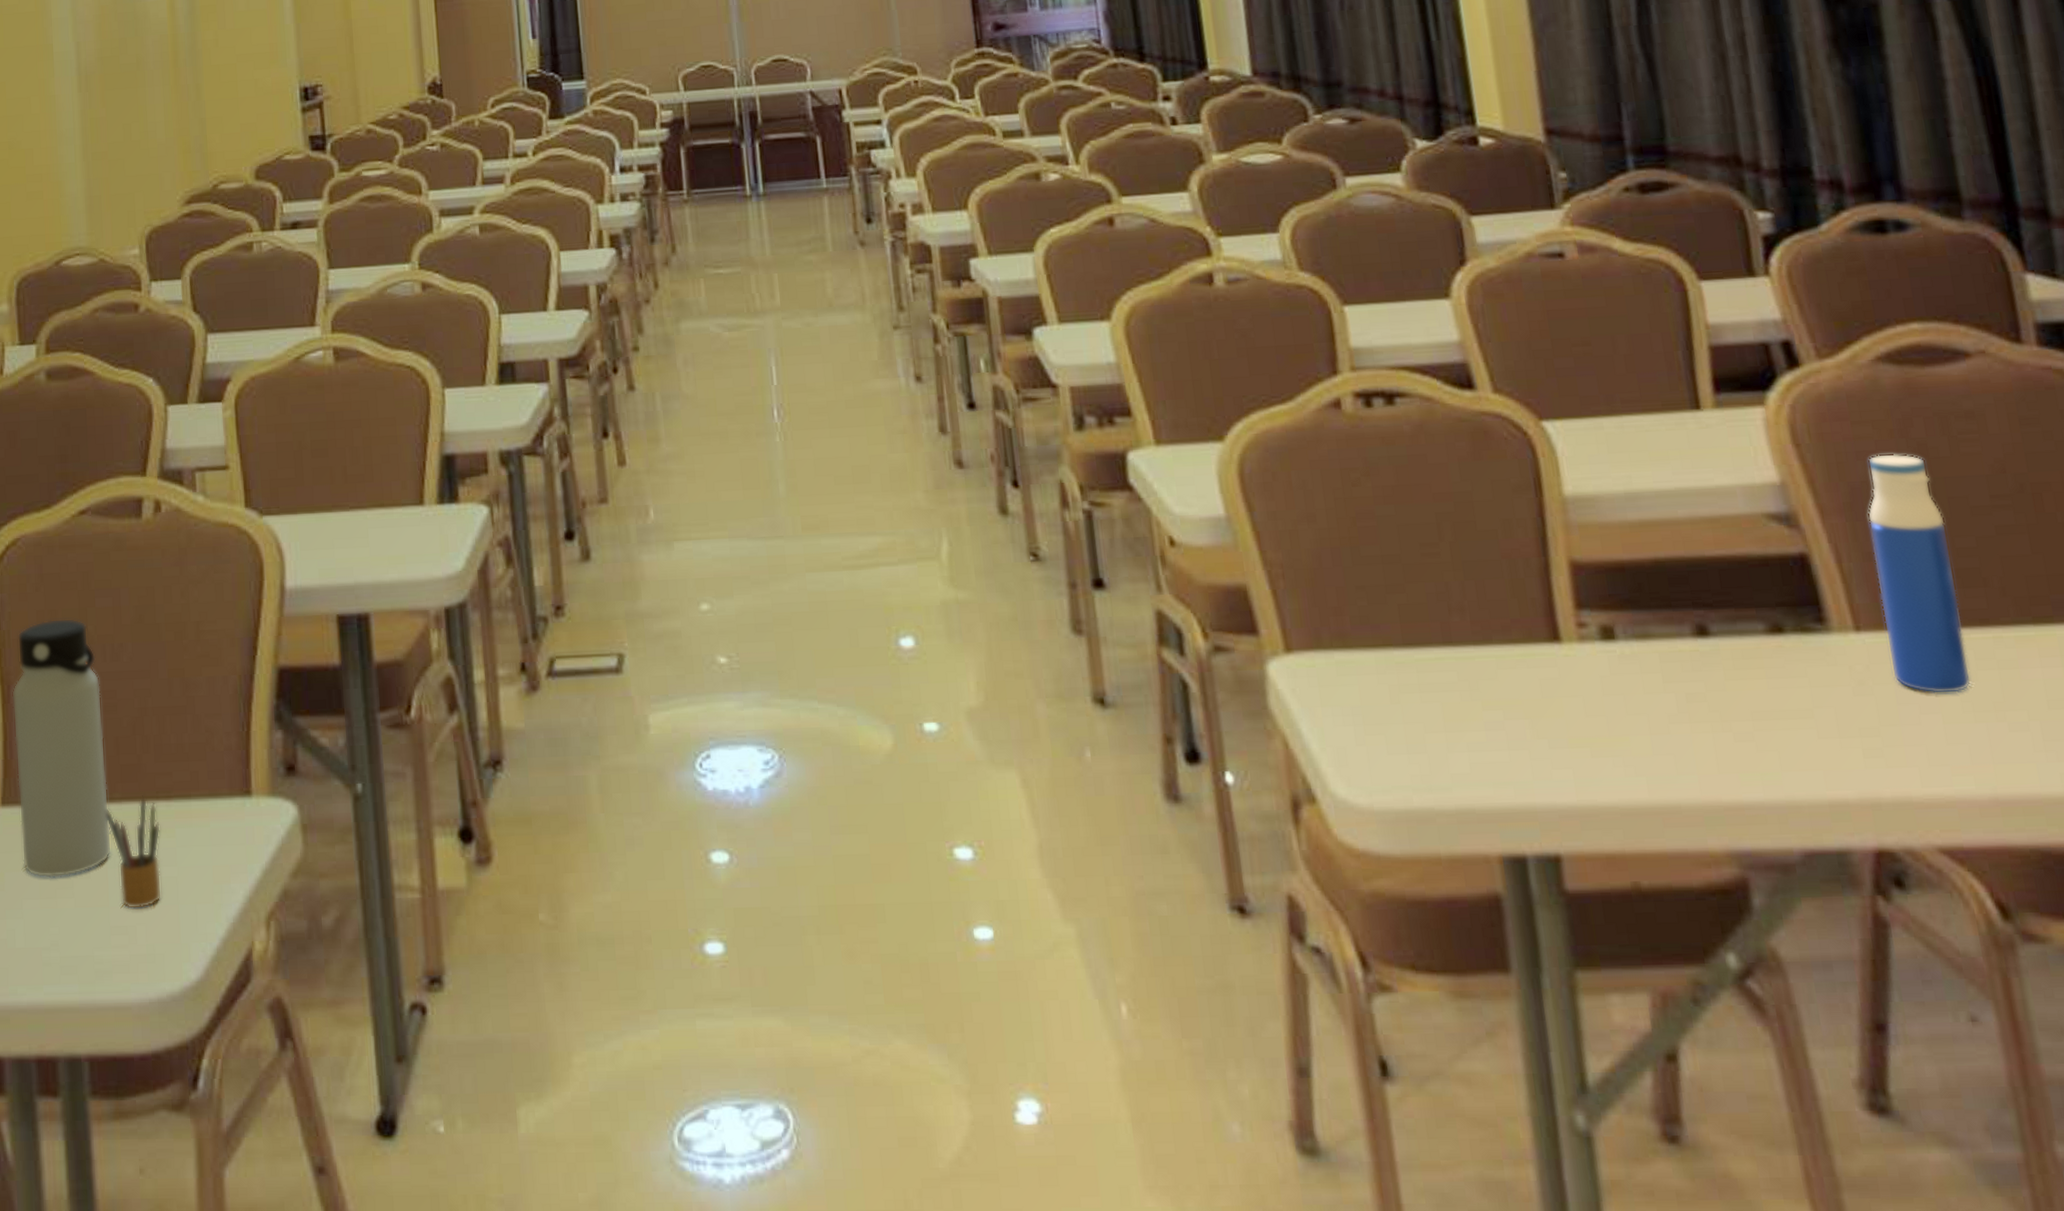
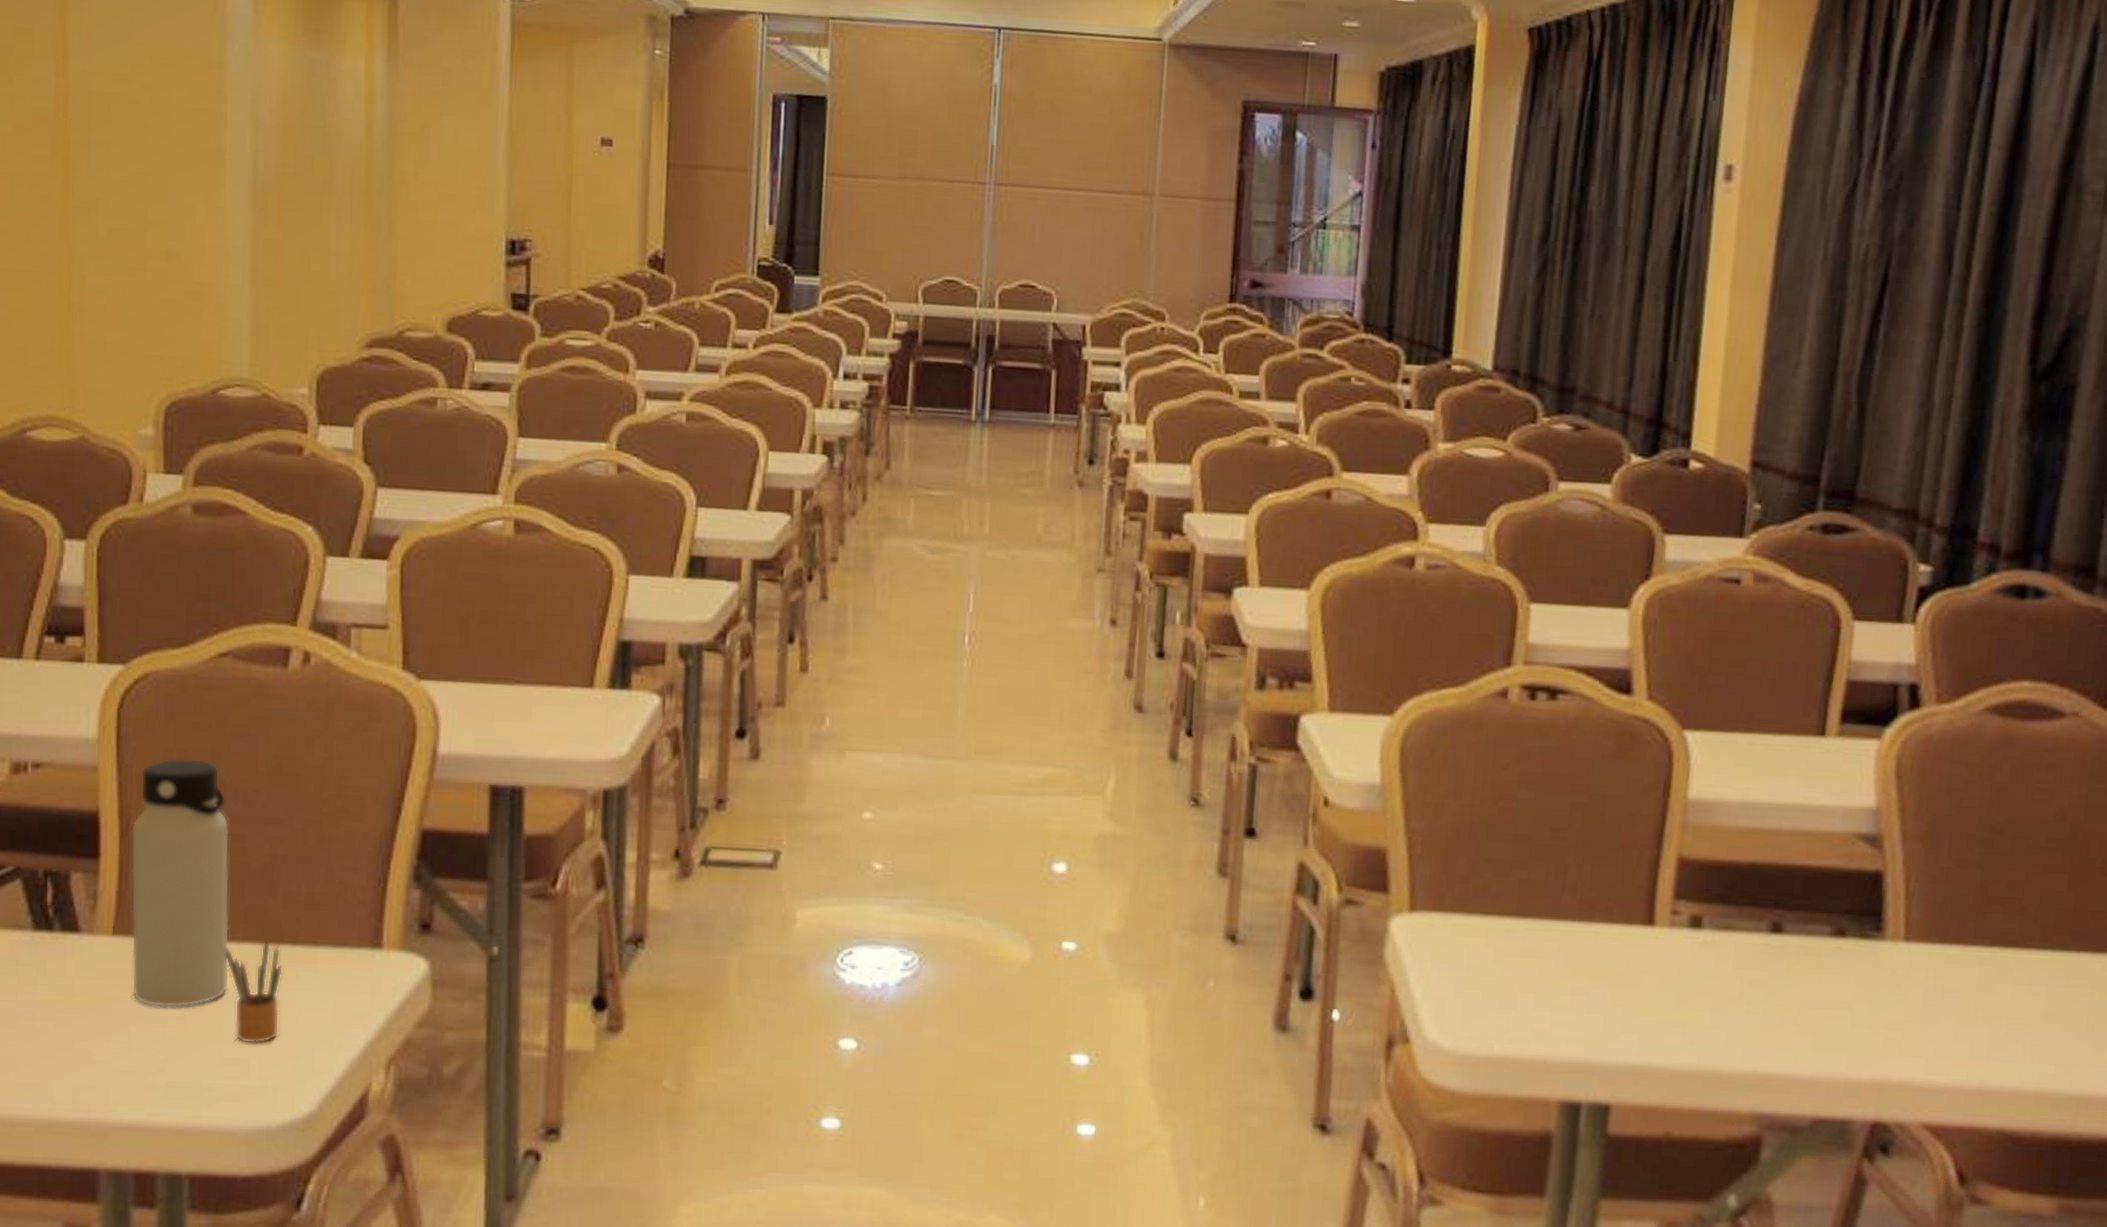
water bottle: present [1867,453,1972,694] -> none [1926,793,2004,1001]

